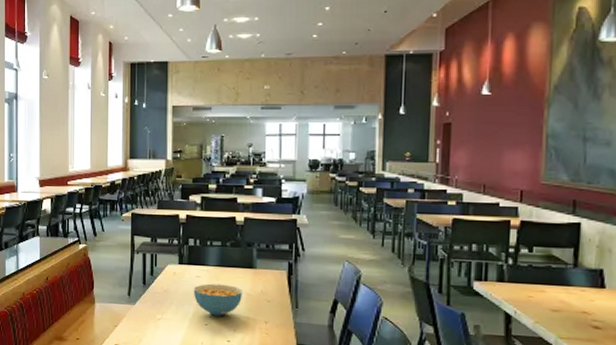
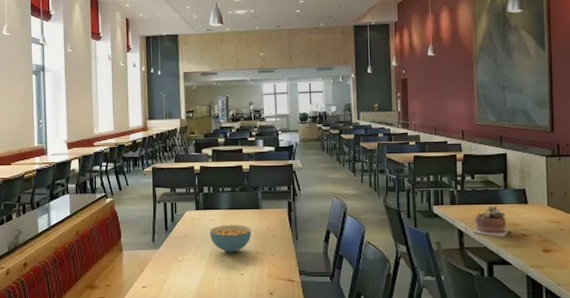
succulent plant: none [523,287,575,327] -> present [471,206,509,237]

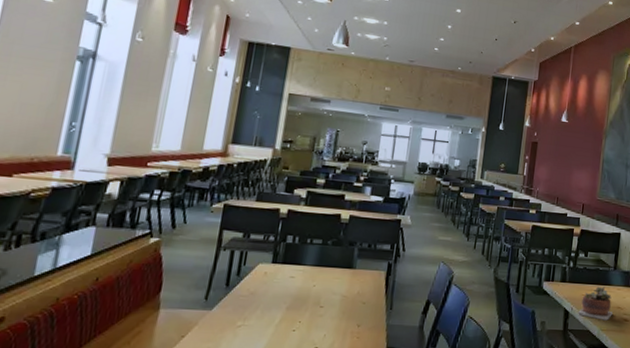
cereal bowl: present [209,225,251,253] -> none [284,284,338,320]

